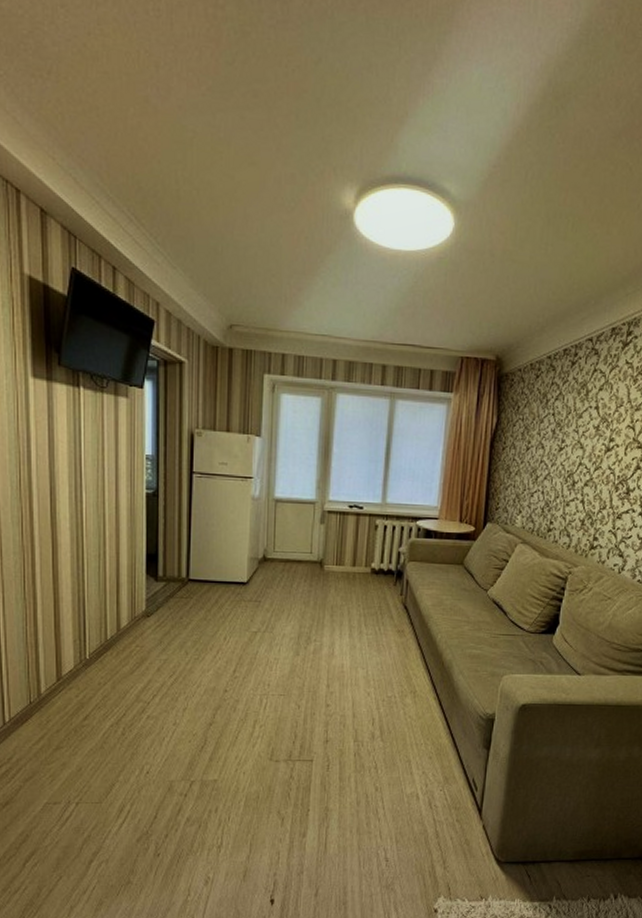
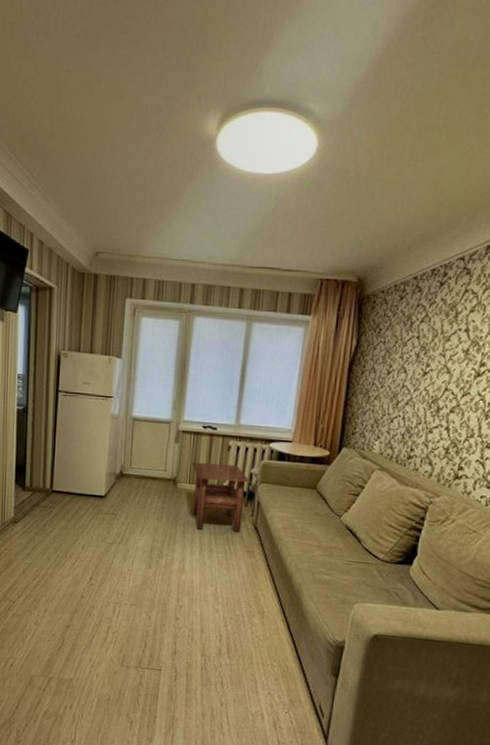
side table: none [338,542,399,612] -> present [191,461,251,532]

